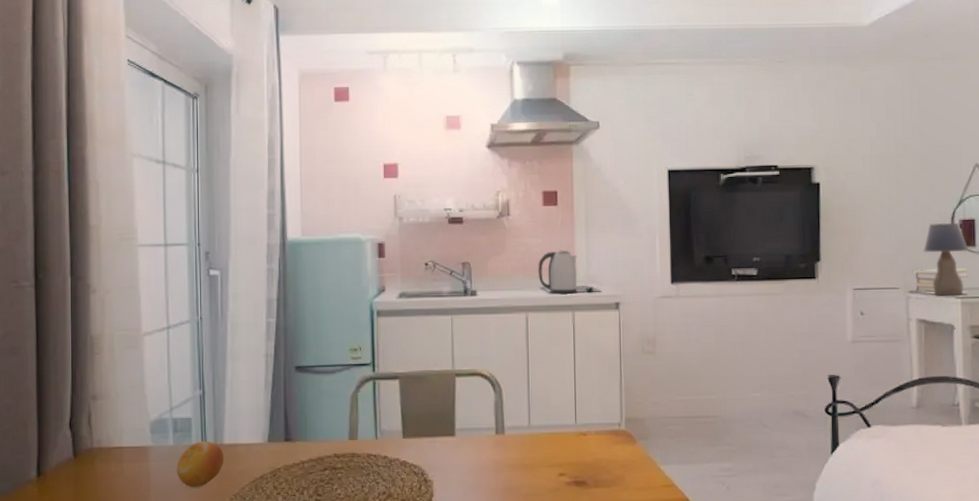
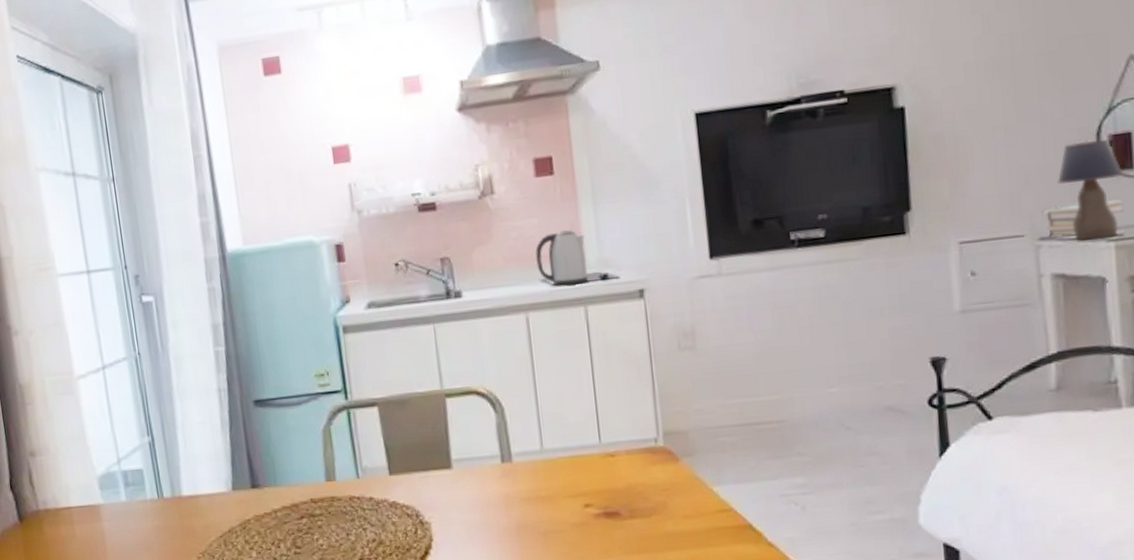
fruit: present [176,440,225,488] -> none [133,493,186,548]

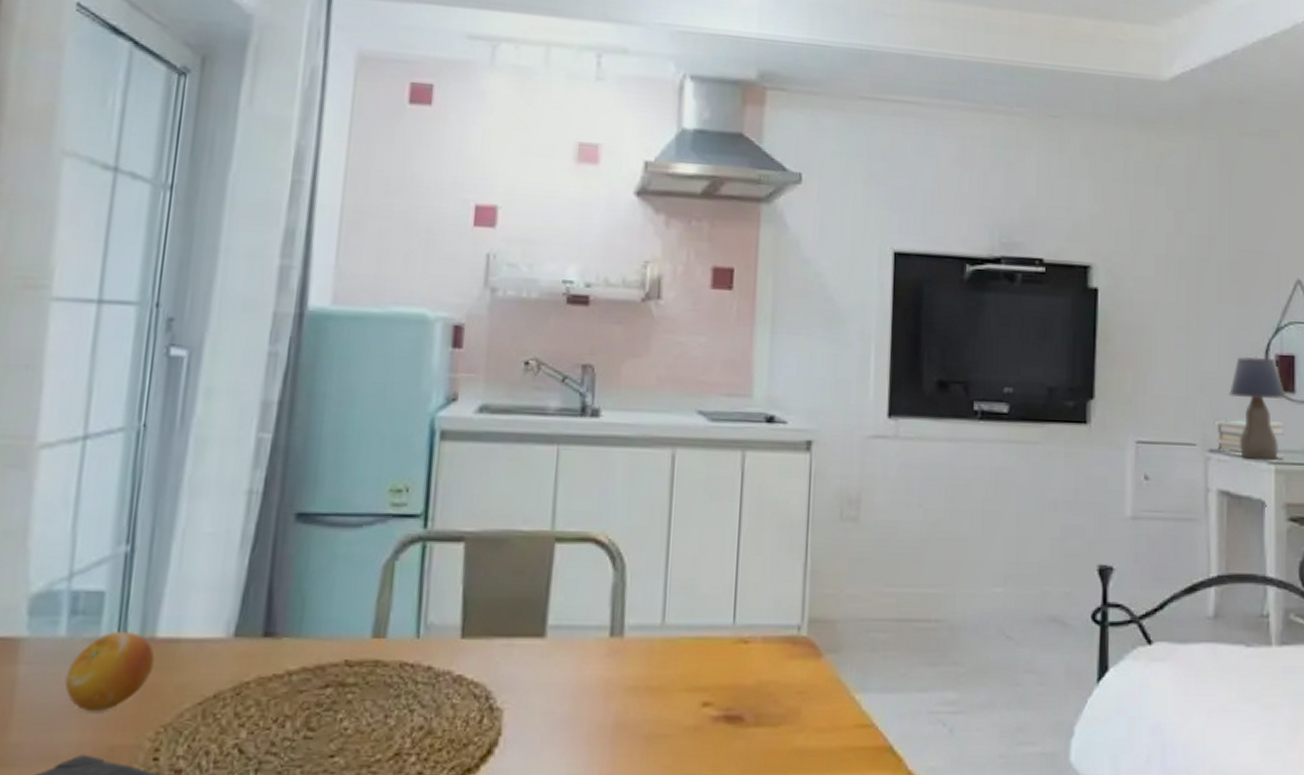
fruit: none [133,493,186,548] -> present [64,630,155,712]
kettle: present [535,229,589,286] -> none [694,355,755,424]

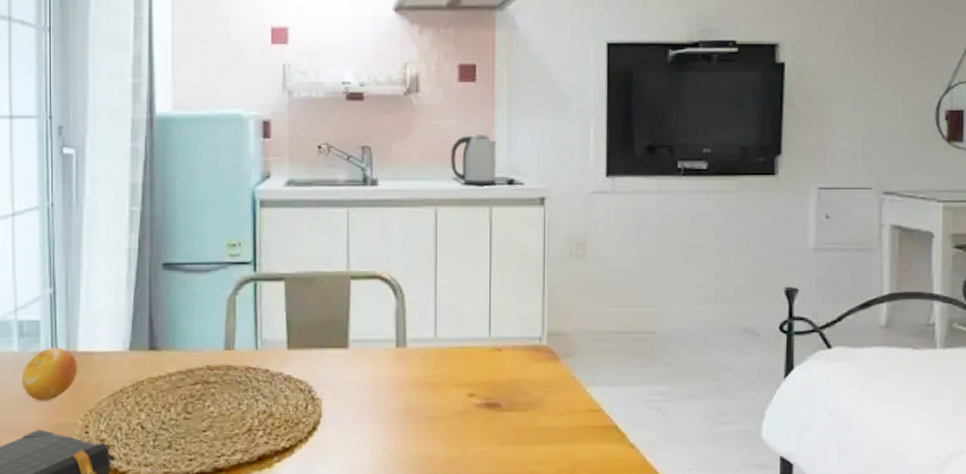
kettle: none [694,355,755,424] -> present [449,134,497,187]
books: present [1214,418,1283,453] -> none [888,165,952,194]
table lamp: present [1228,355,1287,461] -> none [901,112,956,200]

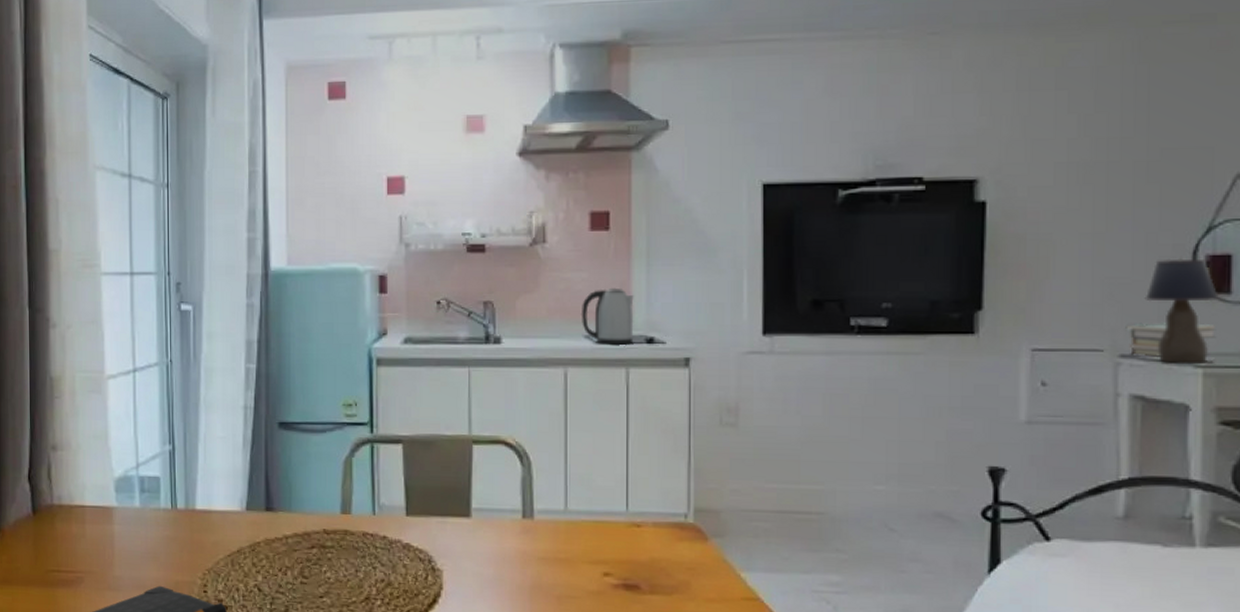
fruit: present [21,347,78,401] -> none [143,504,197,558]
books: none [888,165,952,194] -> present [1125,323,1215,357]
table lamp: none [901,112,956,200] -> present [1144,257,1221,365]

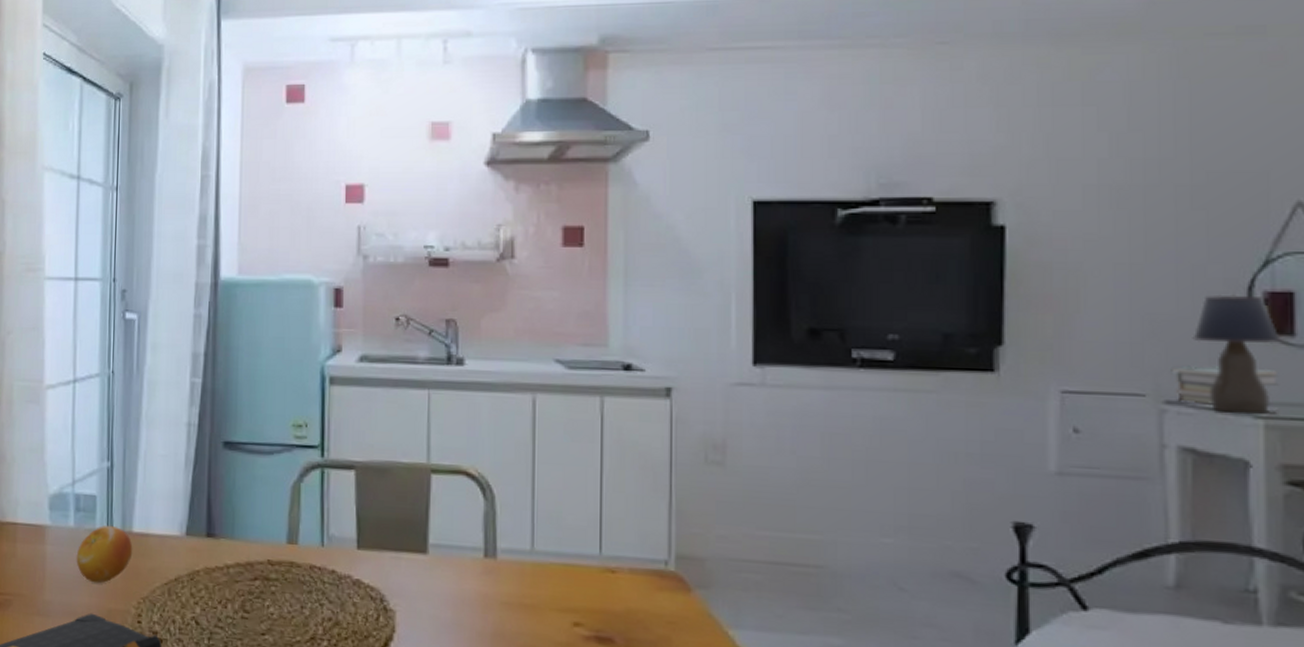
fruit: none [143,504,197,558] -> present [76,525,133,583]
kettle: present [580,287,634,346] -> none [551,308,610,372]

